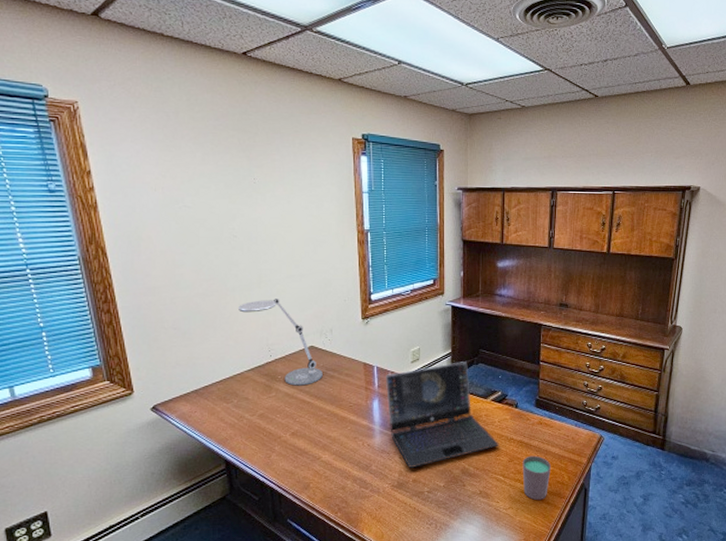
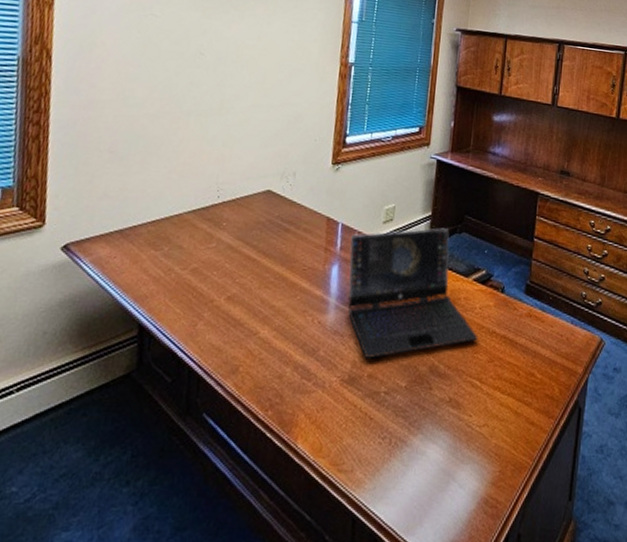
desk lamp: present [237,299,323,386] -> none [189,129,277,238]
cup: present [522,455,551,501] -> none [503,356,539,419]

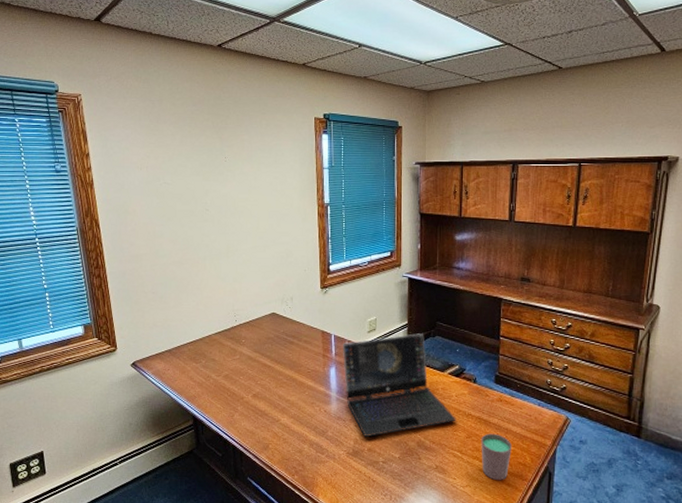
cup: none [503,356,539,419] -> present [481,433,511,481]

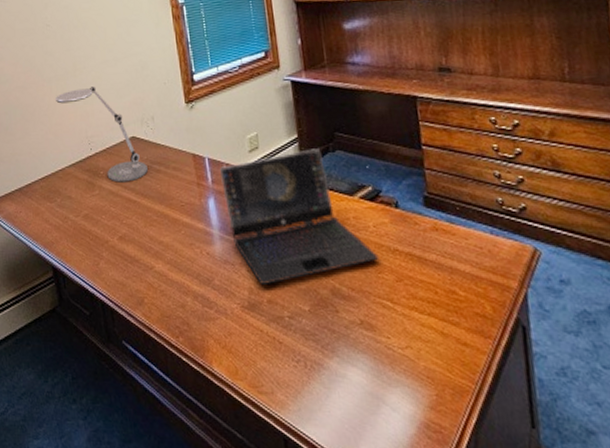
desk lamp: none [207,267,283,350] -> present [55,86,148,183]
cup: present [481,433,511,481] -> none [416,274,463,340]

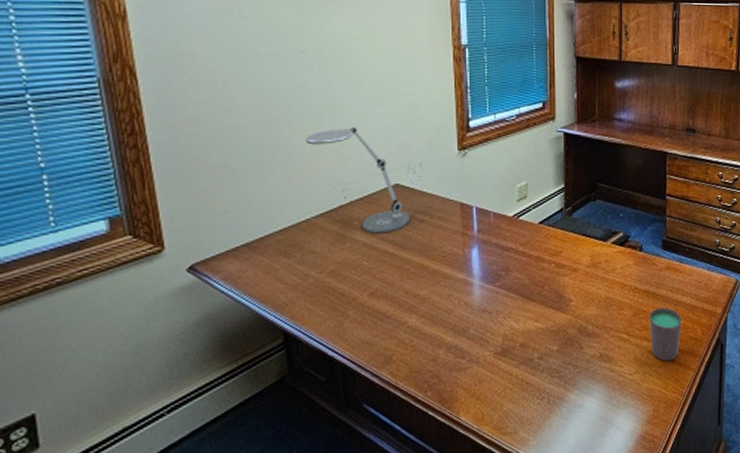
laptop: present [219,148,380,284] -> none [486,198,622,330]
cup: none [416,274,463,340] -> present [649,307,682,362]

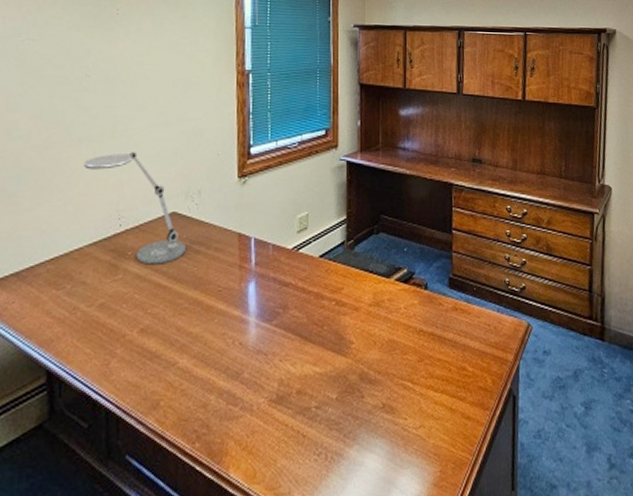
cup: present [649,307,682,362] -> none [435,352,470,415]

